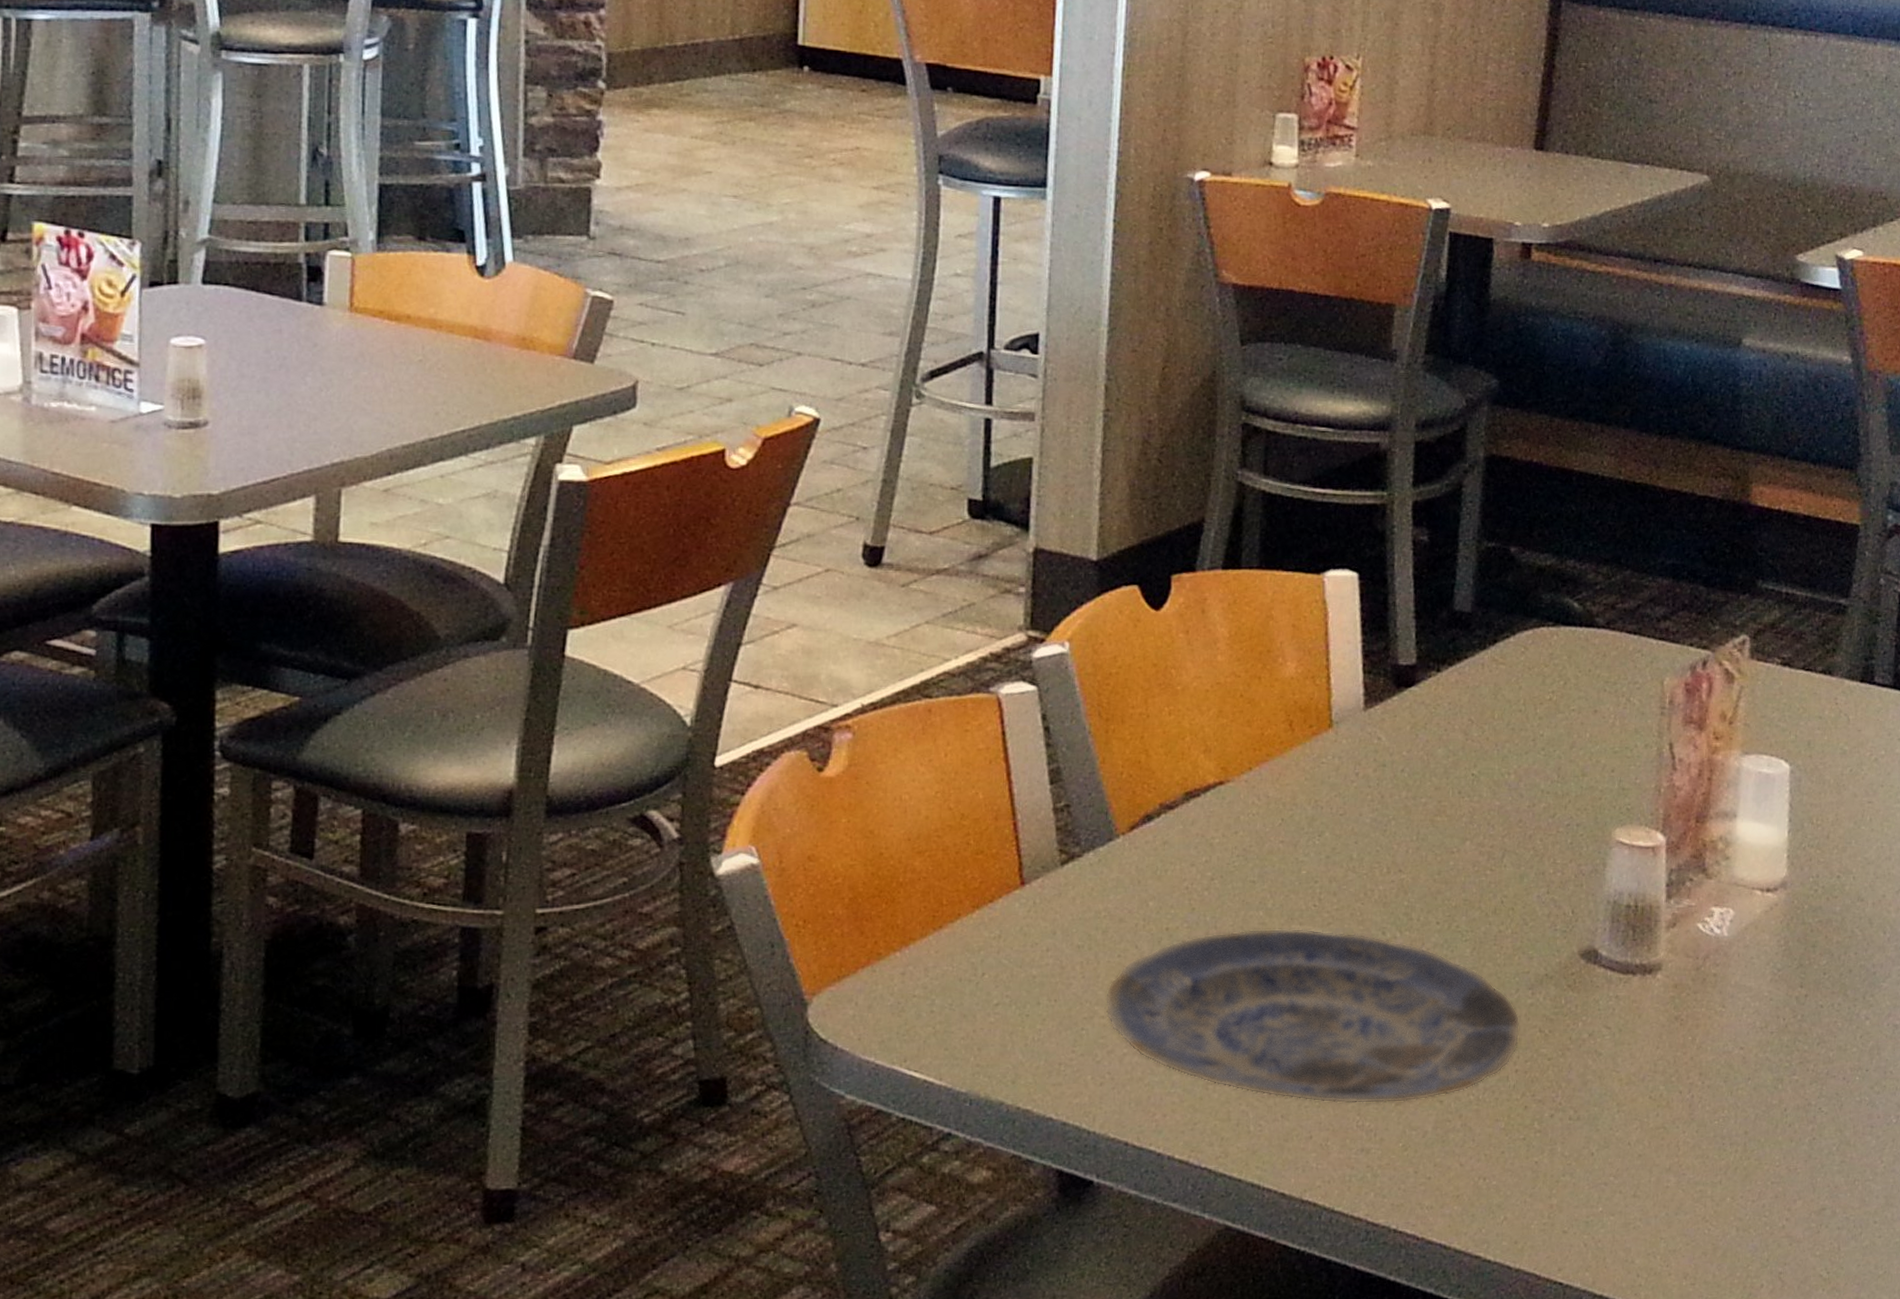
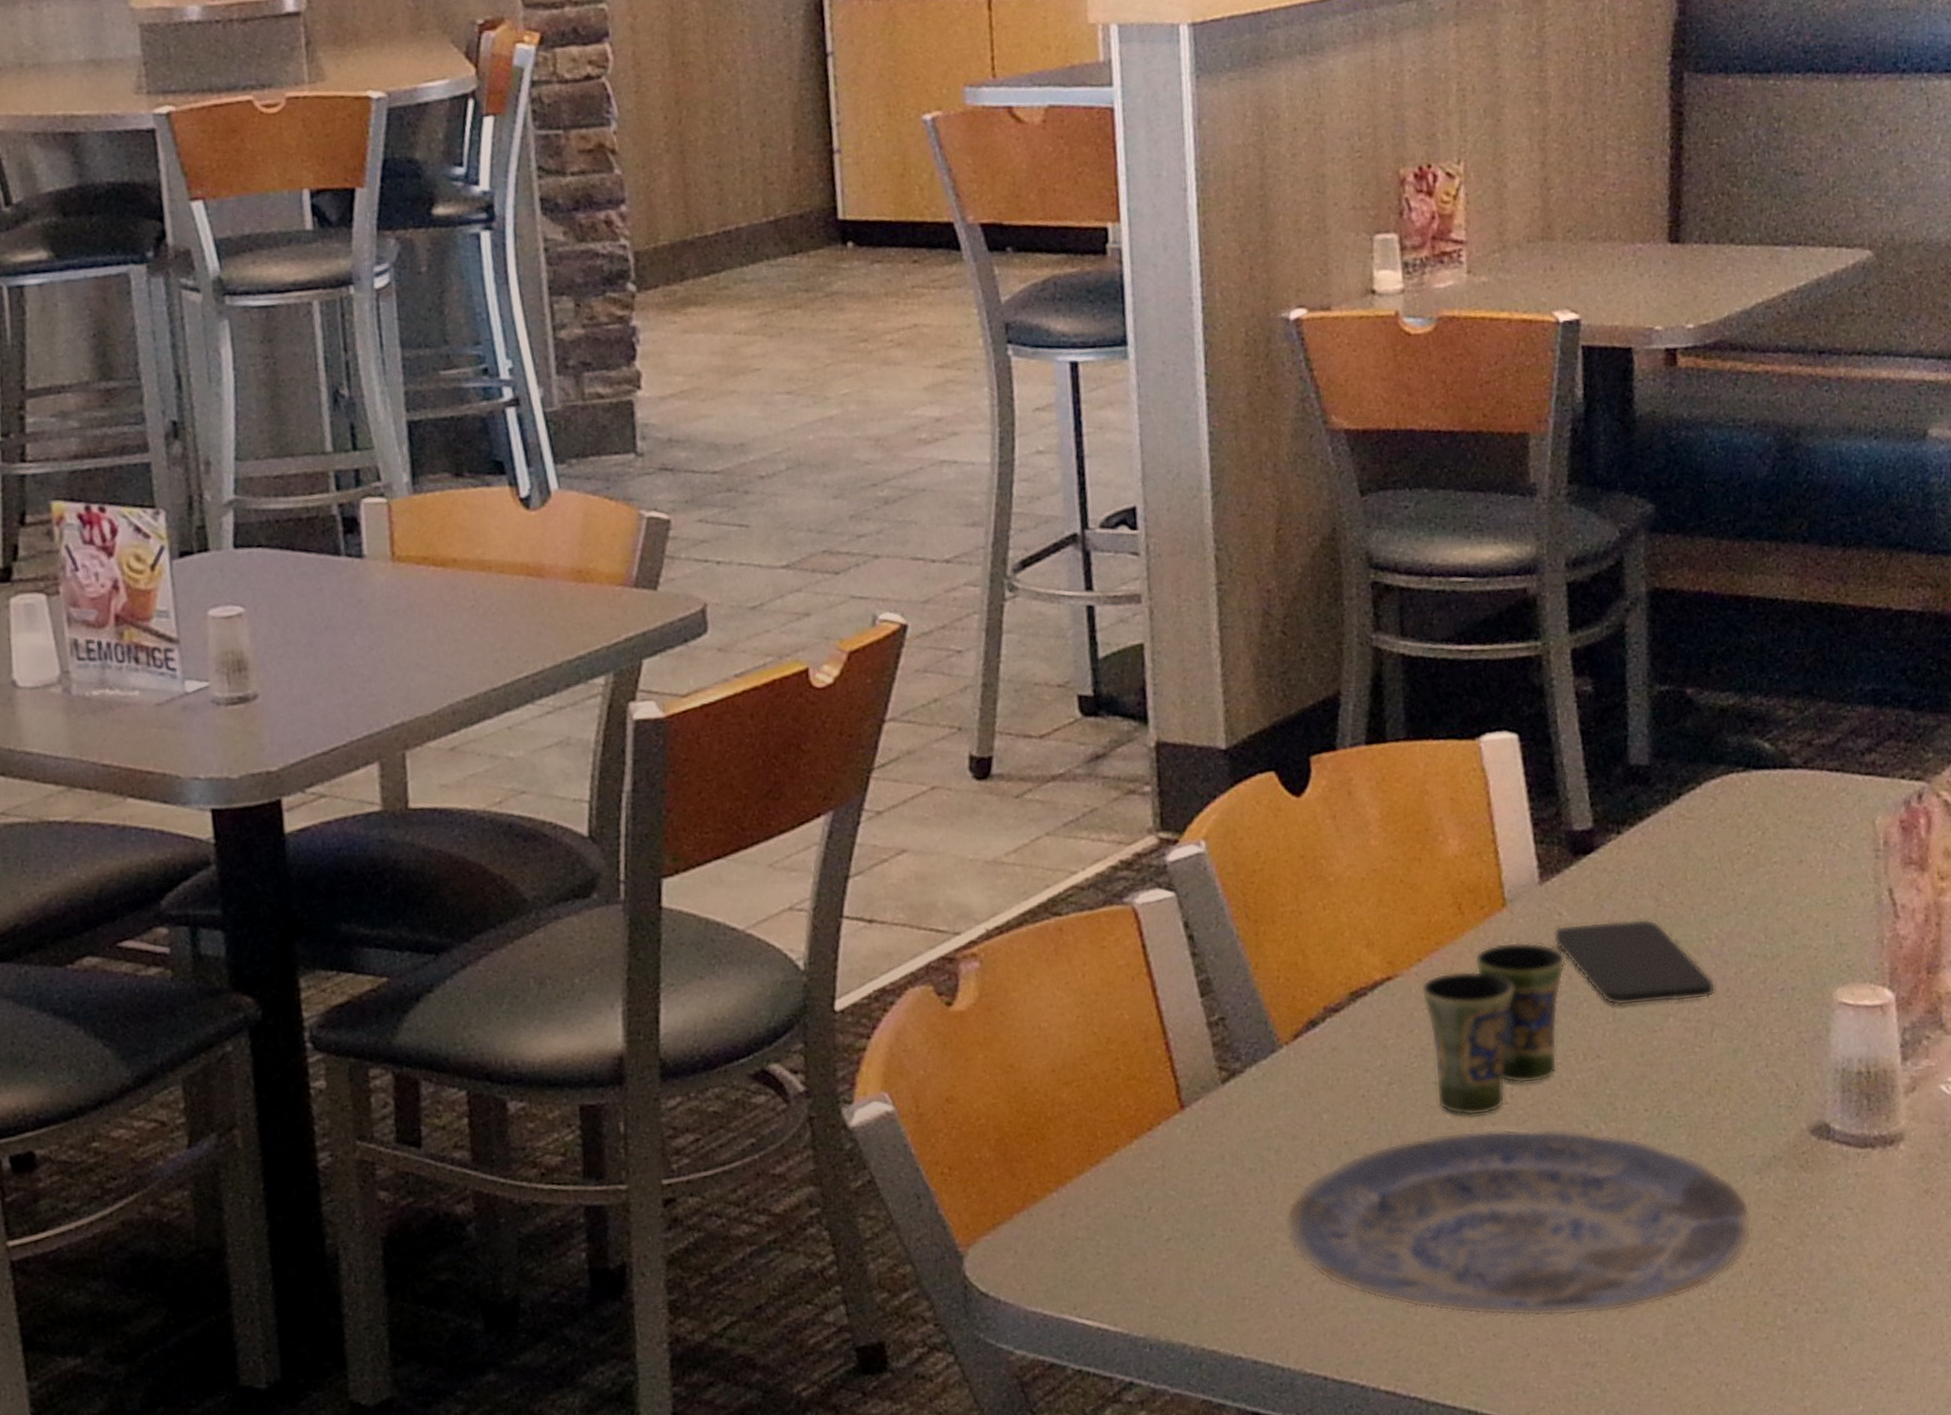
cup: none [1248,760,1381,915] -> present [1420,942,1567,1116]
smartphone: none [1372,749,1510,828] -> present [1553,918,1716,1006]

